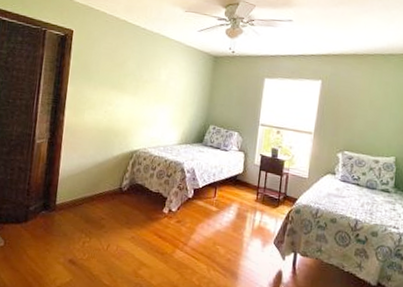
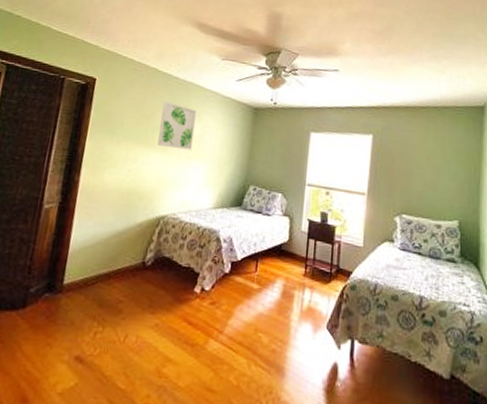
wall art: none [129,51,162,94] -> present [158,102,196,150]

